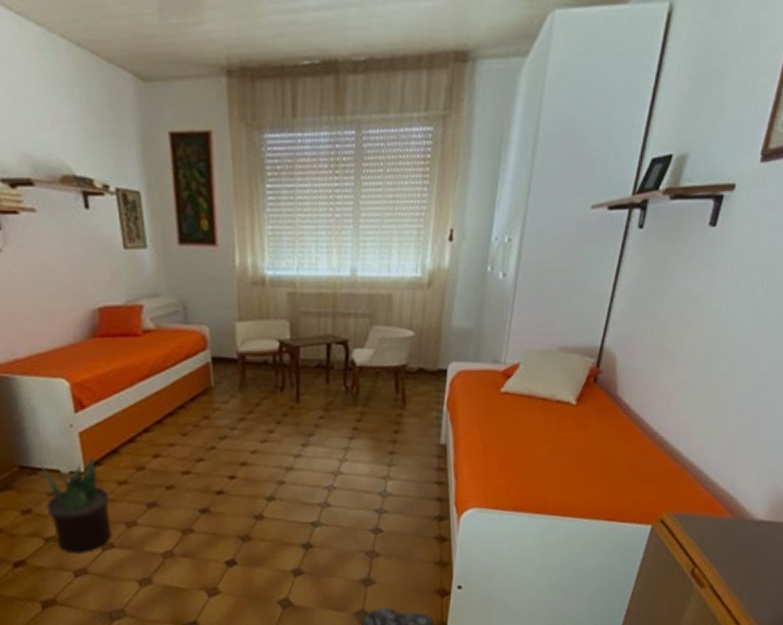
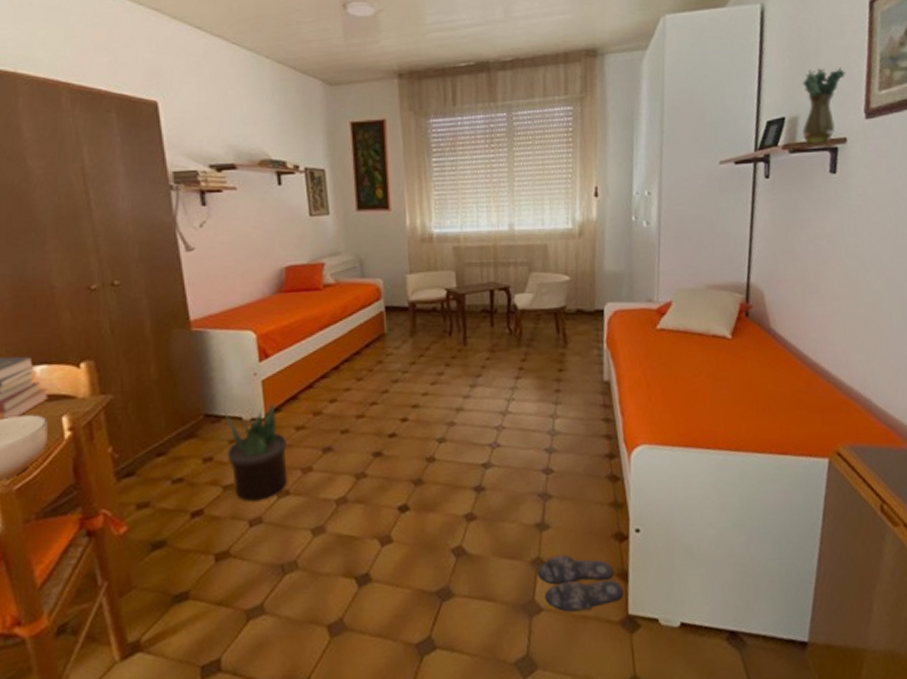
vase: none [688,94,750,192] -> present [802,67,845,146]

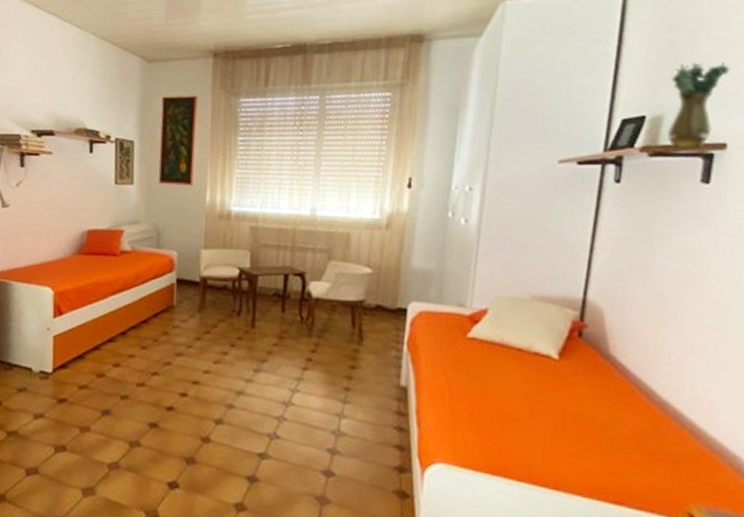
planter: present [224,401,288,502] -> none [14,357,70,452]

